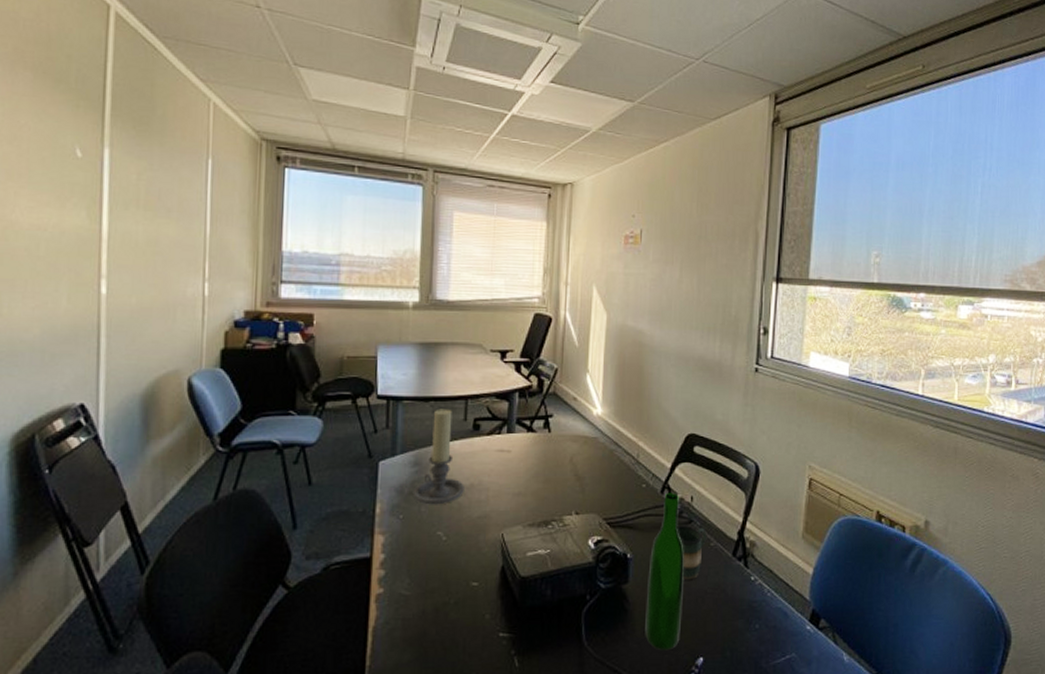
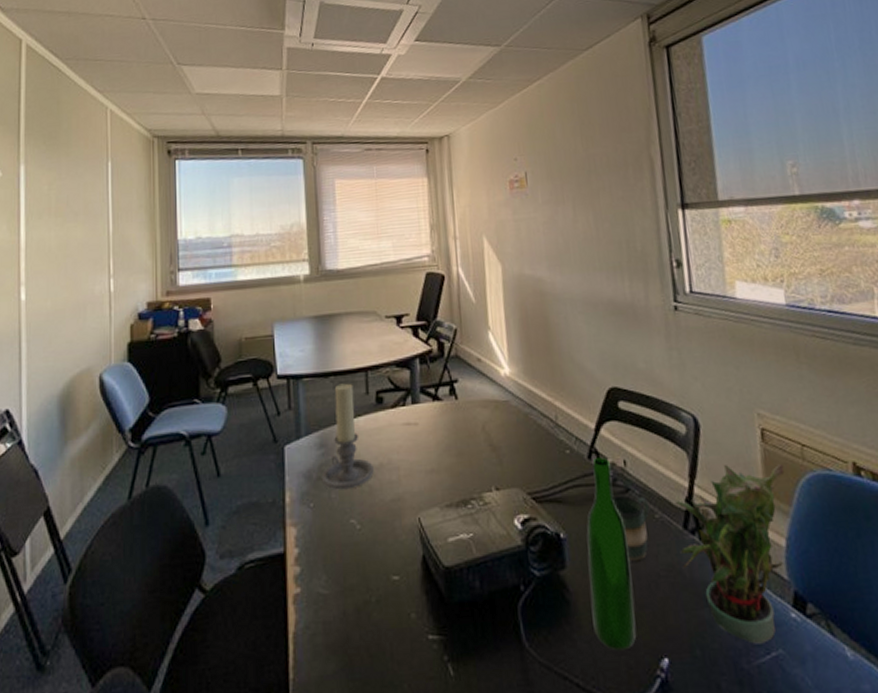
potted plant: none [726,506,822,649] -> present [675,464,785,644]

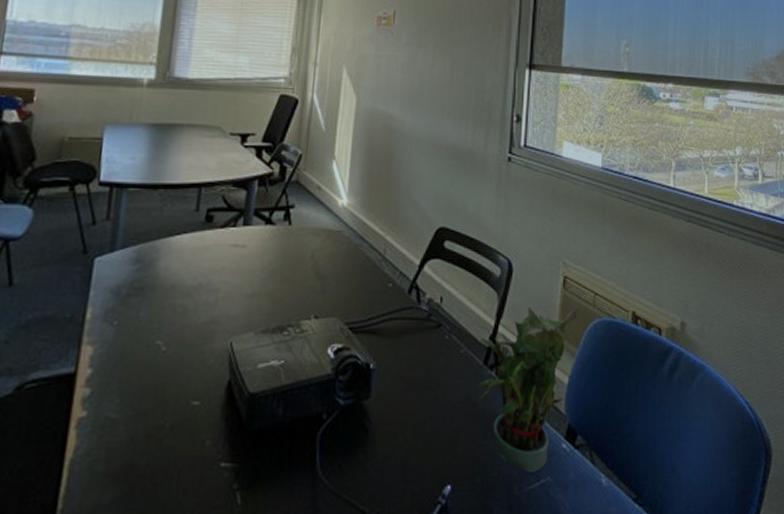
candle holder: present [321,383,374,490] -> none [130,197,191,309]
wine bottle: present [586,457,637,651] -> none [387,293,433,479]
mug: present [612,494,649,562] -> none [424,329,456,394]

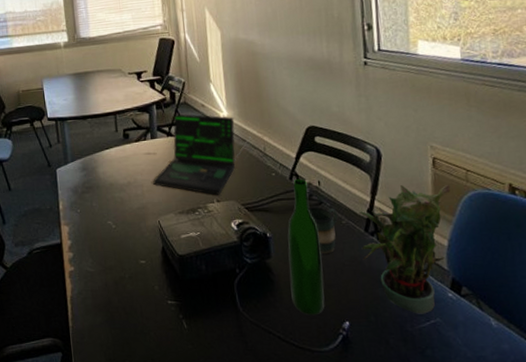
laptop: none [234,195,371,309] -> present [153,113,251,195]
wine bottle: none [387,293,433,479] -> present [287,179,325,316]
mug: none [424,329,456,394] -> present [308,206,338,254]

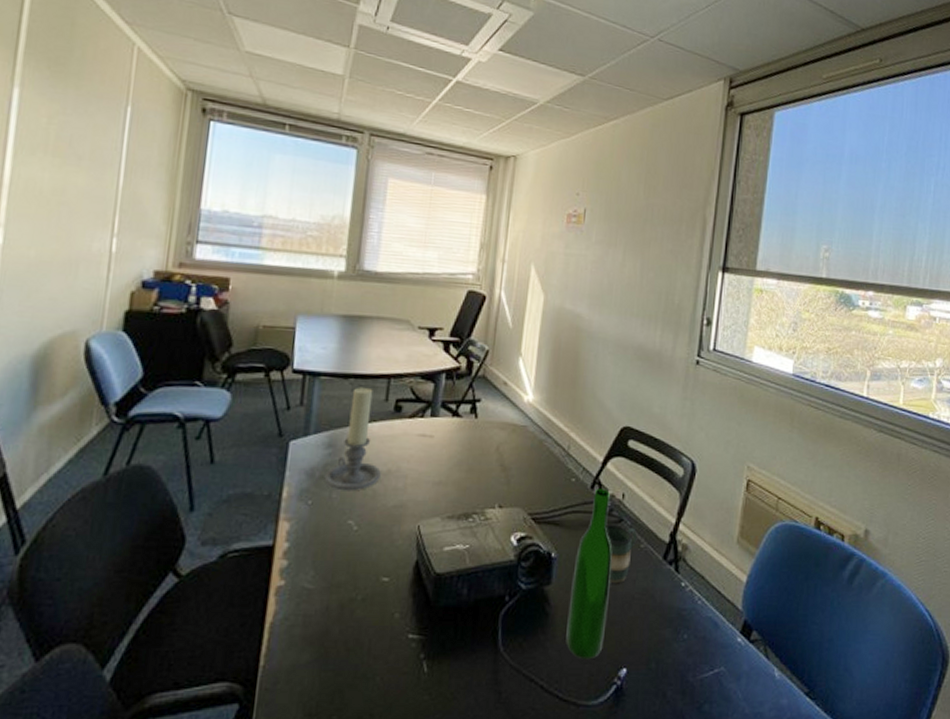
candle holder: none [84,123,124,201] -> present [324,387,381,491]
laptop: present [153,113,251,195] -> none [421,389,556,499]
potted plant: present [359,185,451,314] -> none [655,508,759,662]

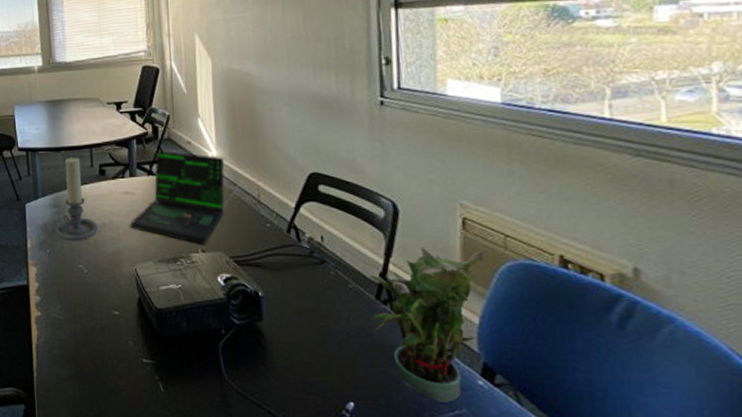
laptop: none [421,389,556,499] -> present [130,150,243,244]
wine bottle: present [566,489,613,660] -> none [283,233,325,392]
mug: present [605,524,637,584] -> none [308,265,343,322]
potted plant: none [655,508,759,662] -> present [369,248,484,403]

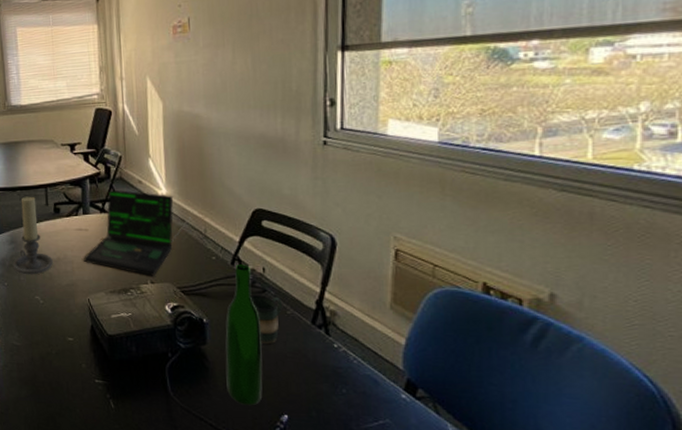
wine bottle: none [283,233,325,392] -> present [225,265,263,406]
mug: none [308,265,343,322] -> present [250,294,282,345]
potted plant: present [369,248,484,403] -> none [306,277,413,414]

